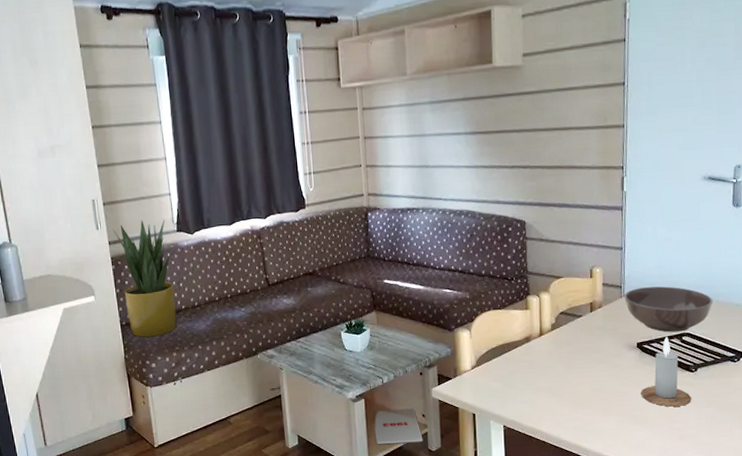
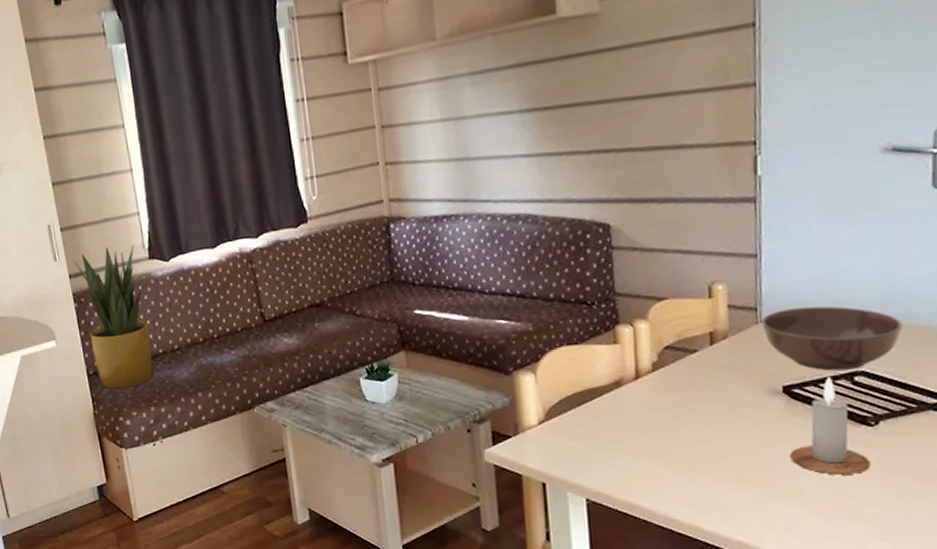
magazine: present [372,408,423,445] -> none [405,475,475,522]

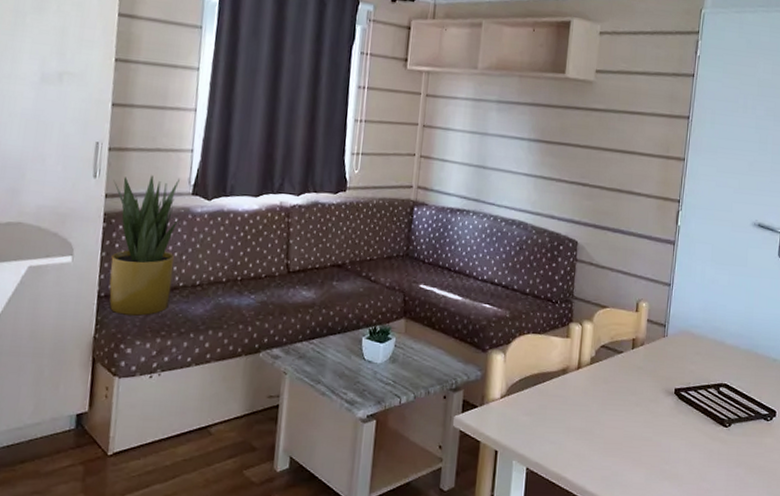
bowl: present [761,306,903,371] -> none [667,329,753,382]
candle: present [790,377,871,475] -> none [673,386,723,464]

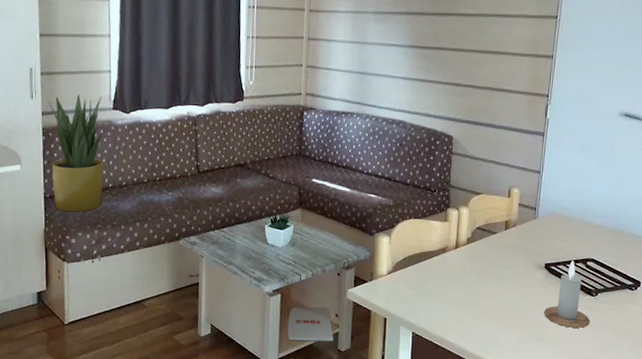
magazine: none [381,434,436,479] -> present [287,306,334,341]
candle: none [673,386,723,464] -> present [544,261,591,328]

